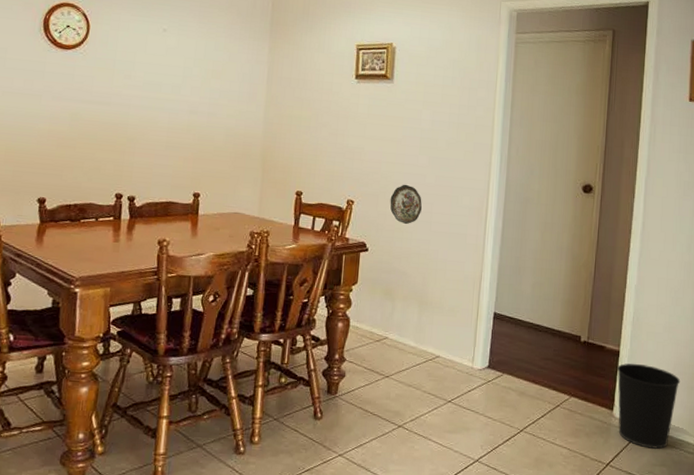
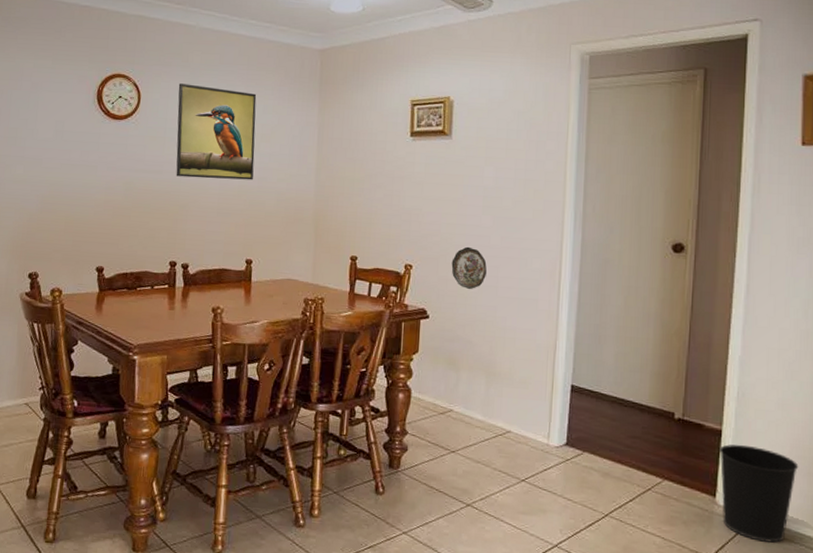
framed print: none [124,16,209,115] -> present [176,83,257,180]

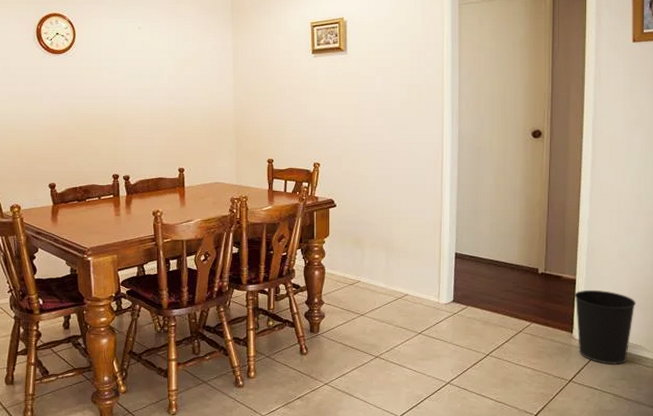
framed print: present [176,83,257,180] -> none [108,19,180,101]
decorative plate: present [451,246,487,290] -> none [352,144,382,181]

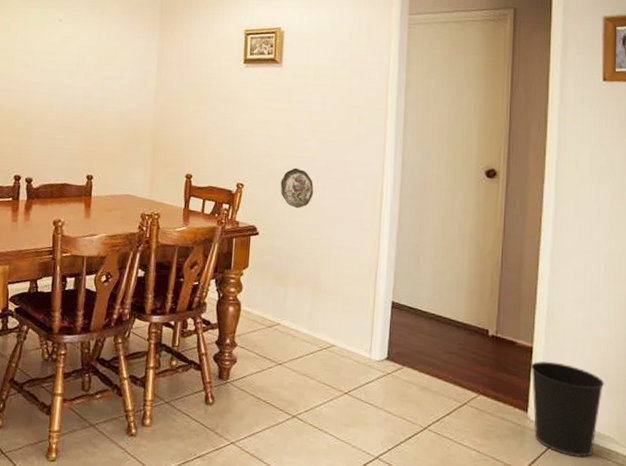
decorative plate: none [352,144,382,181] -> present [280,167,314,209]

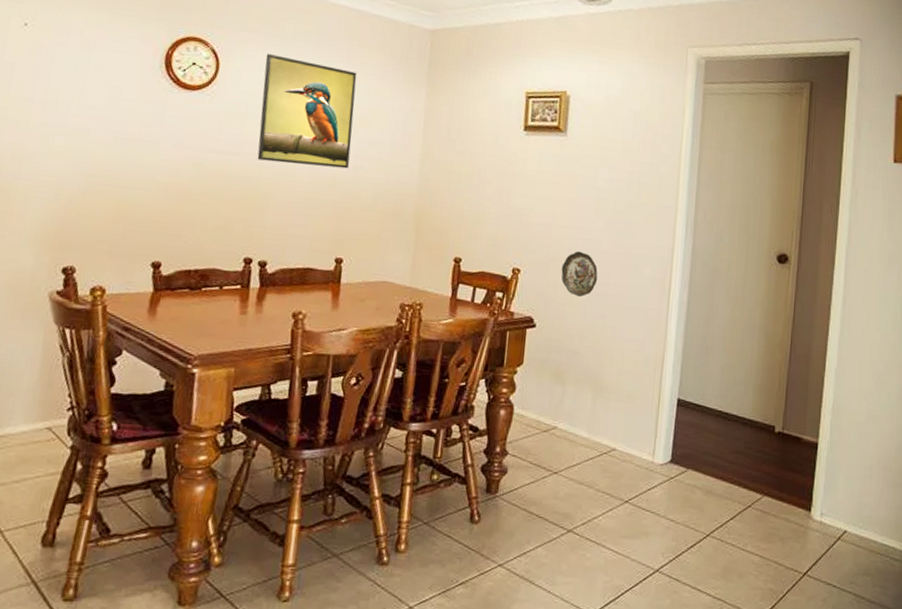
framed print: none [23,8,101,101] -> present [257,54,357,169]
wastebasket: present [531,361,605,458] -> none [815,457,886,556]

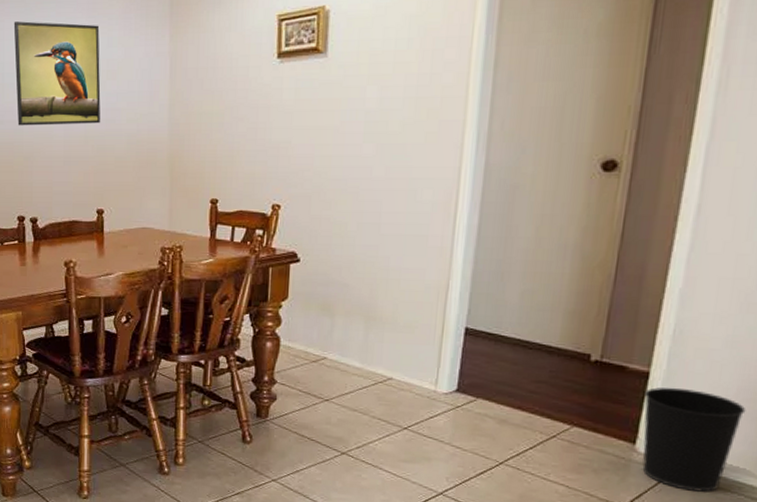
decorative plate: present [561,251,598,297] -> none [326,180,368,229]
wastebasket: none [815,457,886,556] -> present [642,387,746,492]

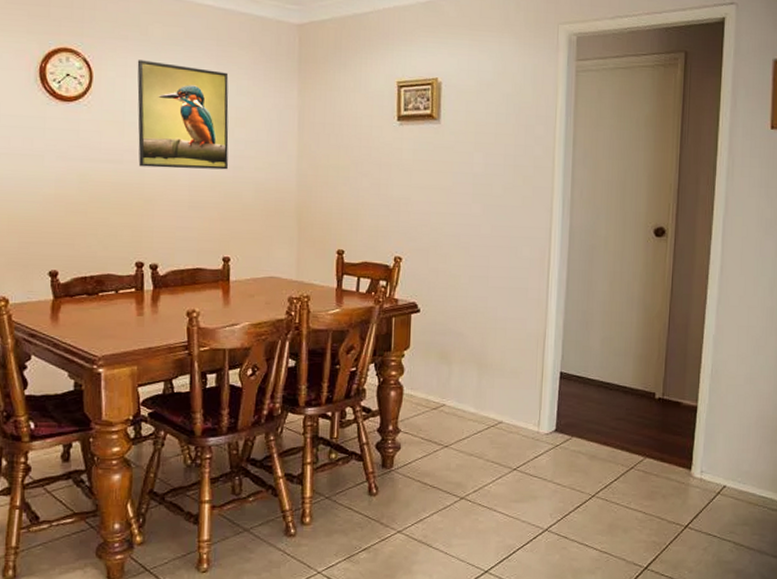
wastebasket: present [642,387,746,492] -> none [695,418,763,507]

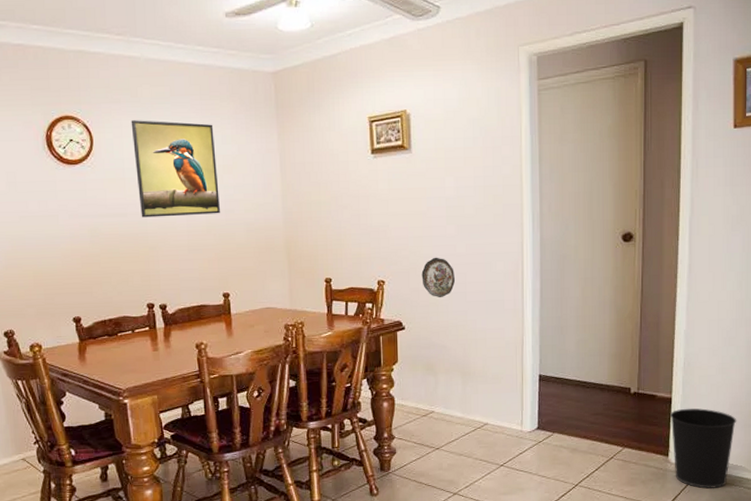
decorative plate: none [442,236,477,281] -> present [421,257,455,298]
wastebasket: none [695,418,763,507] -> present [670,408,737,489]

